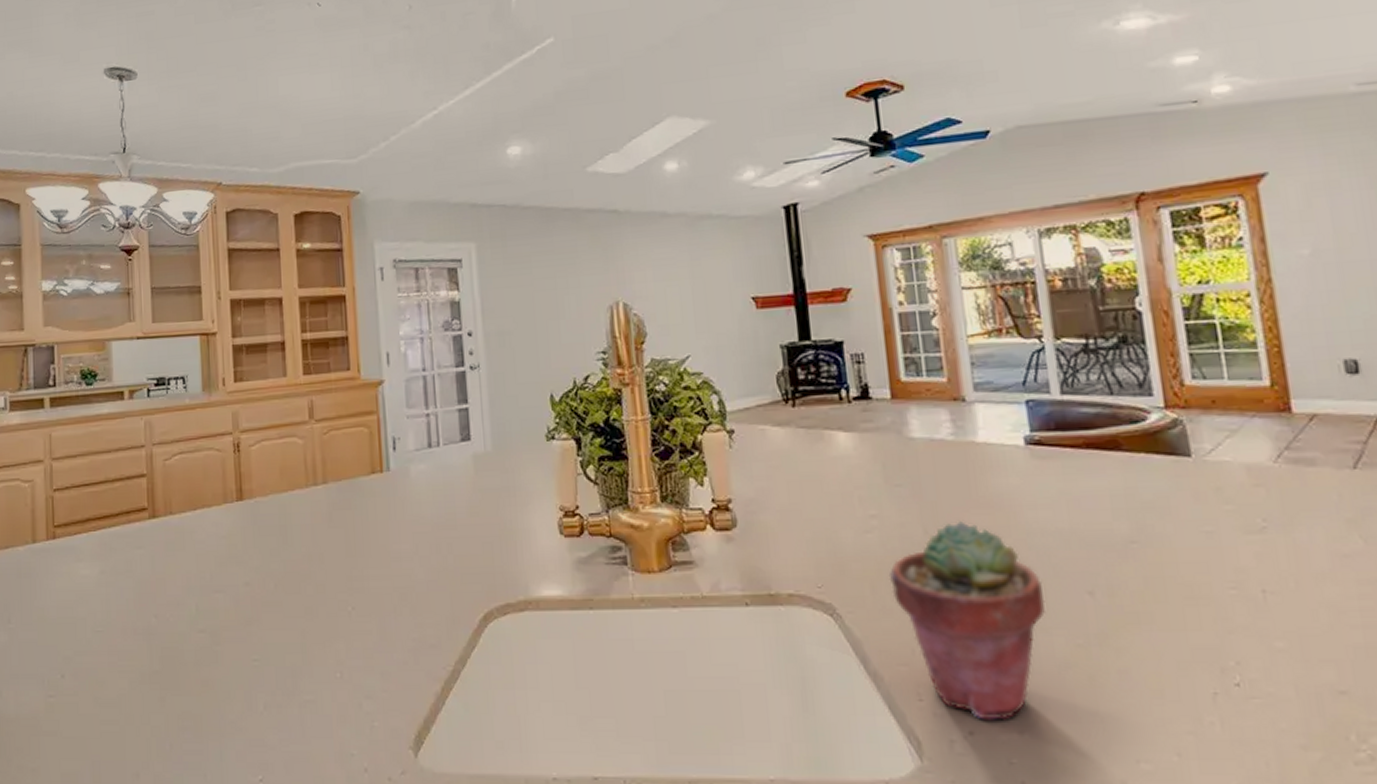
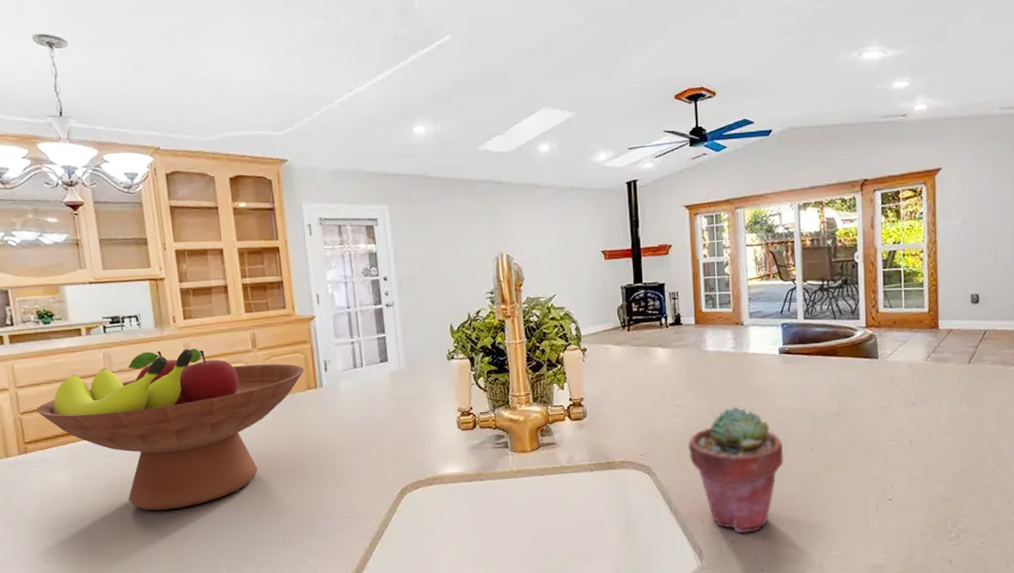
fruit bowl: none [69,417,369,622] -> present [36,348,305,511]

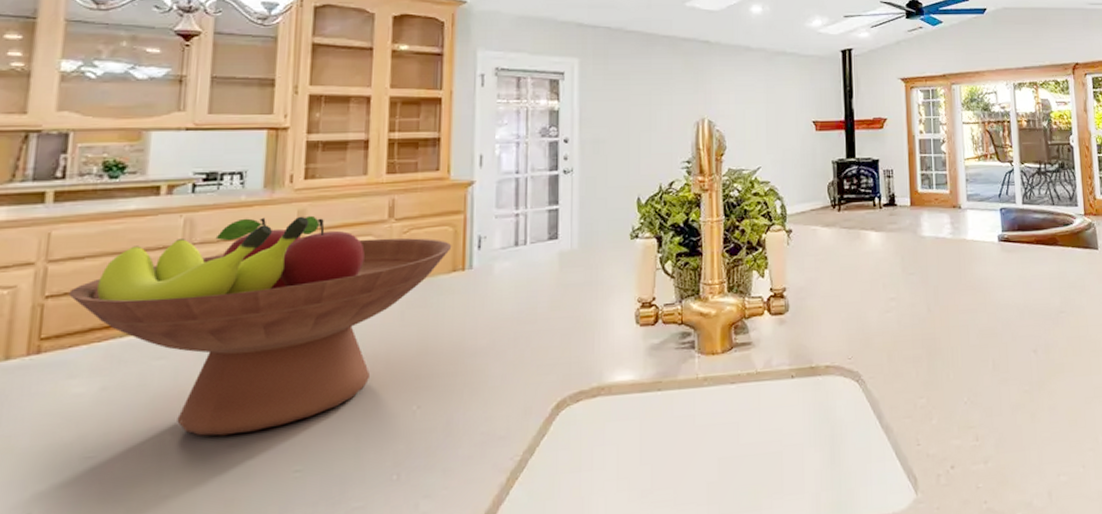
potted succulent: present [687,405,784,534] -> none [901,300,1006,456]

